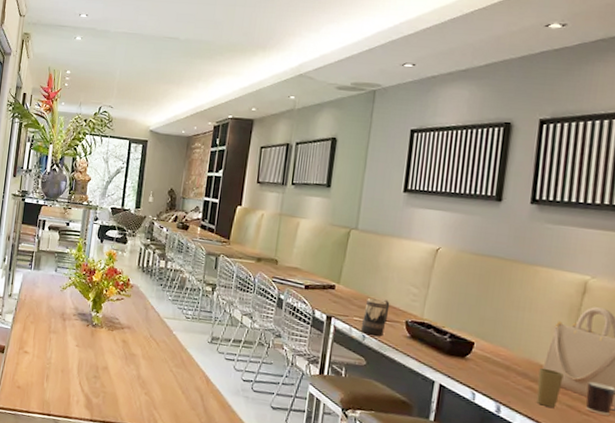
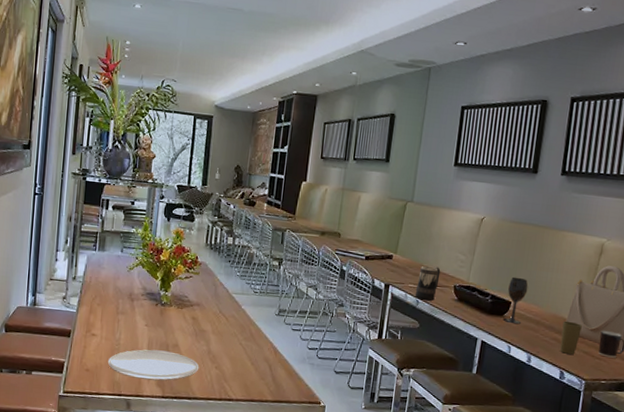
plate: none [38,370,129,404] -> present [107,349,199,381]
wine glass: none [465,314,495,368] -> present [503,276,529,324]

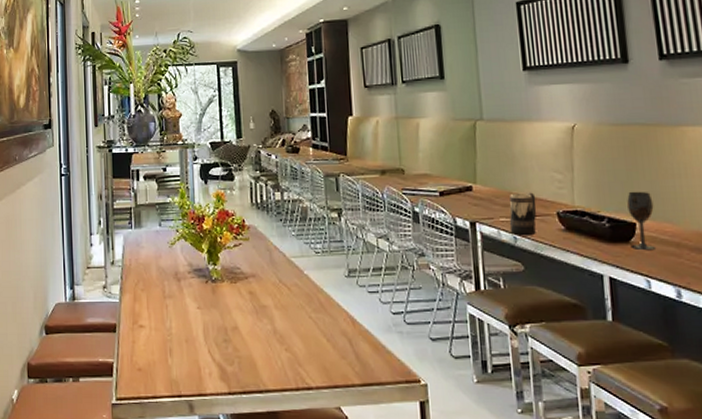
plate: present [107,349,199,381] -> none [161,336,267,374]

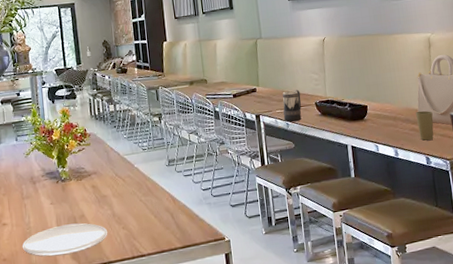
plate: none [161,336,267,374] -> present [22,223,108,257]
wine glass: present [626,191,657,251] -> none [360,82,381,125]

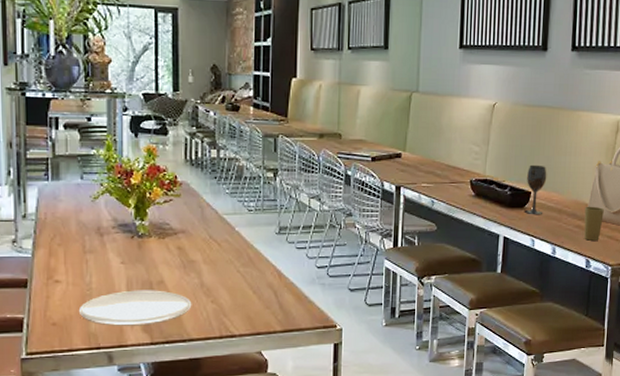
beer mug: present [282,89,302,122] -> none [429,161,455,199]
wine glass: none [360,82,381,125] -> present [524,164,547,215]

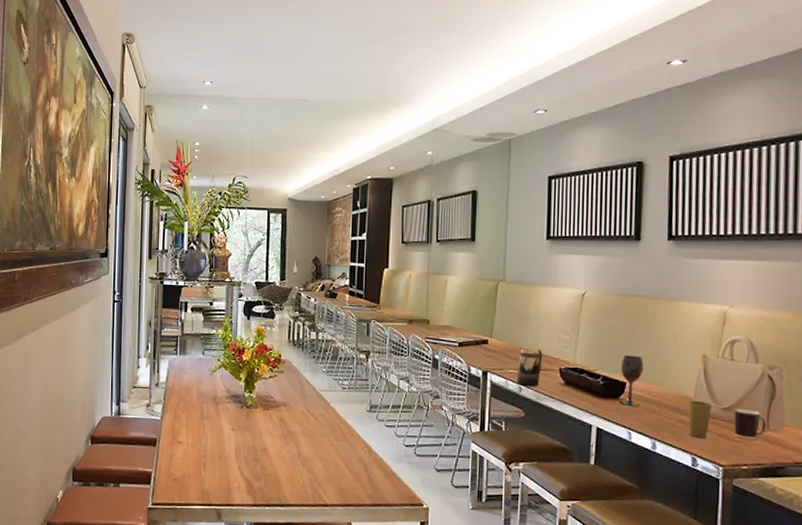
plate: present [78,290,192,326] -> none [195,455,290,488]
beer mug: none [429,161,455,199] -> present [516,349,543,386]

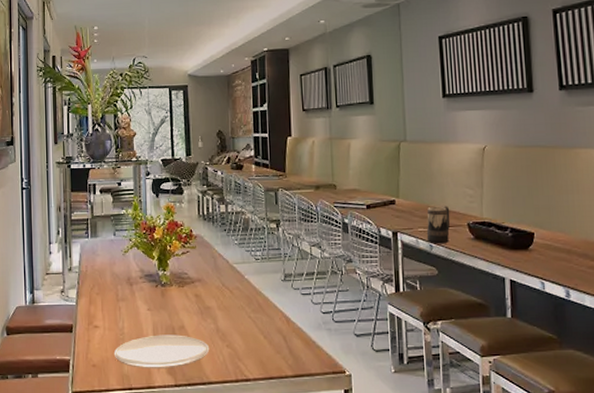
plate: none [195,455,290,488] -> present [113,335,210,368]
wine glass: present [619,354,644,407] -> none [526,205,551,257]

